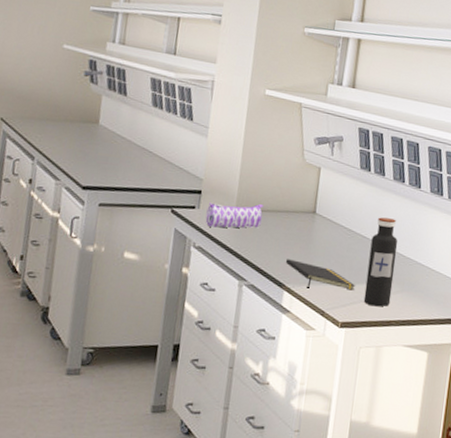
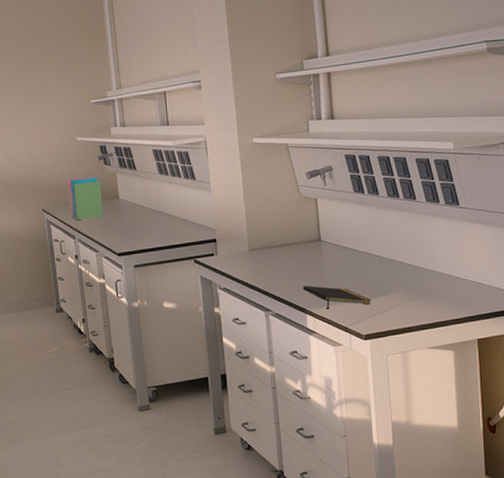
books: none [35,90,81,141] -> present [67,177,104,221]
pencil case: present [205,202,264,228] -> none [224,242,274,269]
water bottle: present [363,217,398,307] -> none [378,233,408,316]

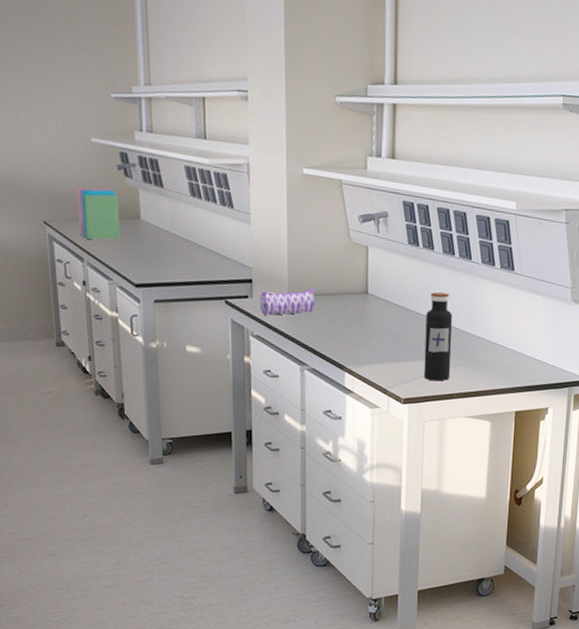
pencil case: none [224,242,274,269] -> present [260,289,315,315]
notepad: present [302,285,372,309] -> none [343,341,415,368]
water bottle: none [378,233,408,316] -> present [423,292,453,381]

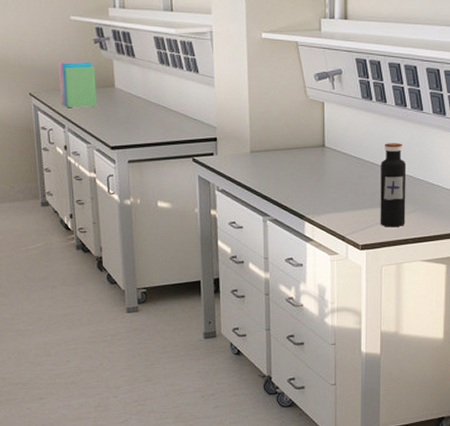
pencil case: present [260,289,315,315] -> none [224,144,275,170]

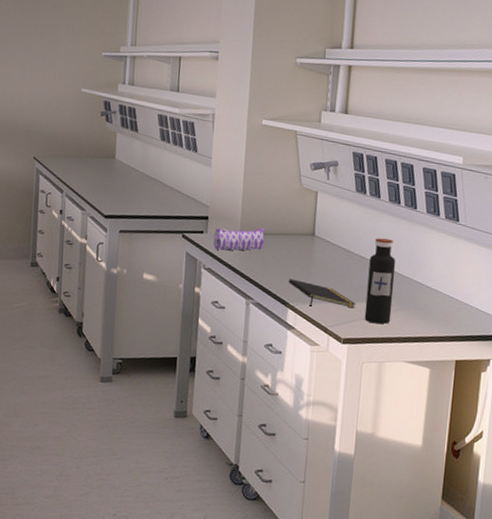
books: present [58,61,98,108] -> none [62,130,99,176]
pencil case: none [224,144,275,170] -> present [213,227,266,251]
notepad: none [302,192,371,217] -> present [288,279,357,309]

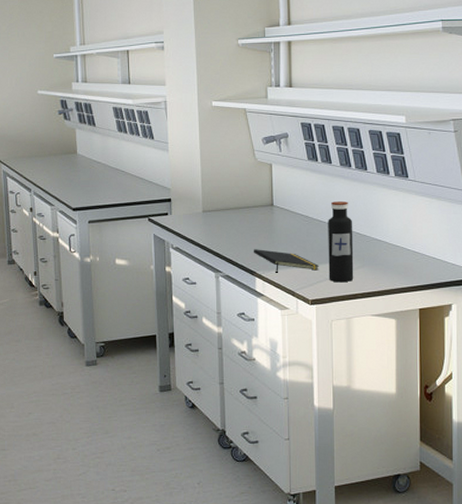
pencil case: present [213,227,266,251] -> none [178,204,226,229]

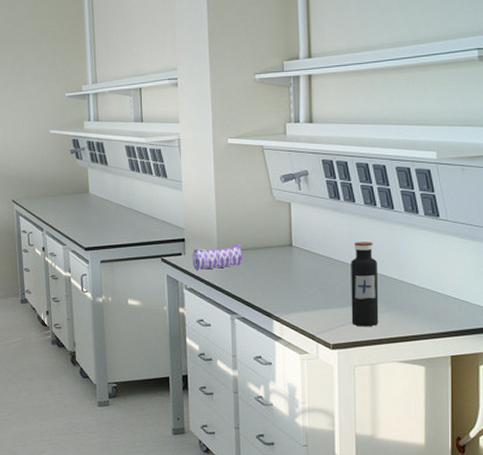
pencil case: none [178,204,226,229] -> present [192,244,242,270]
notepad: present [253,249,320,273] -> none [270,291,342,316]

